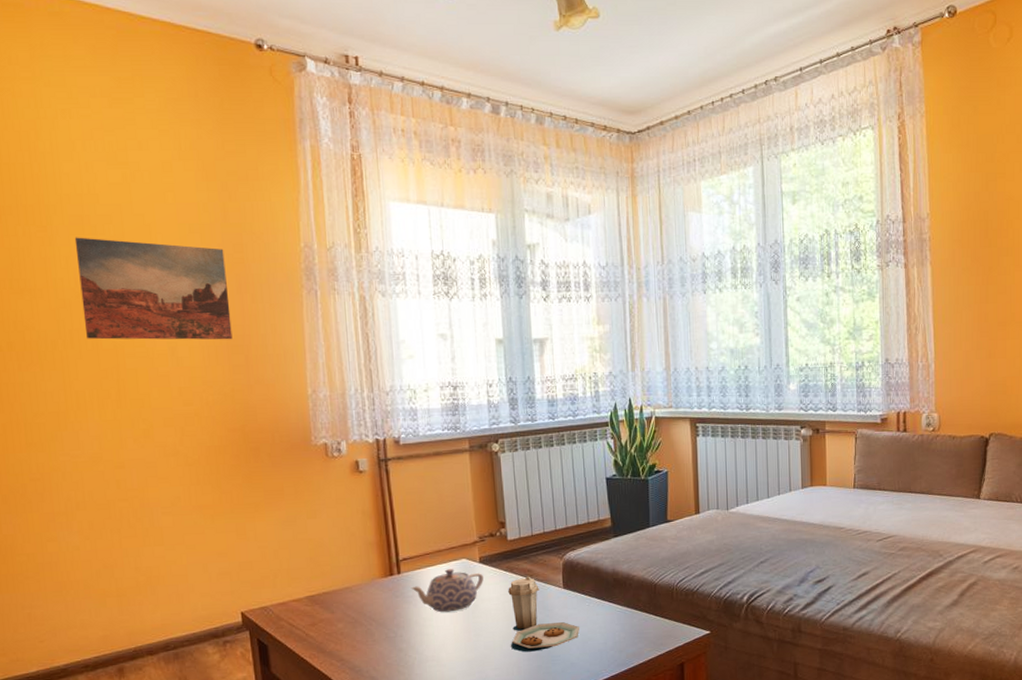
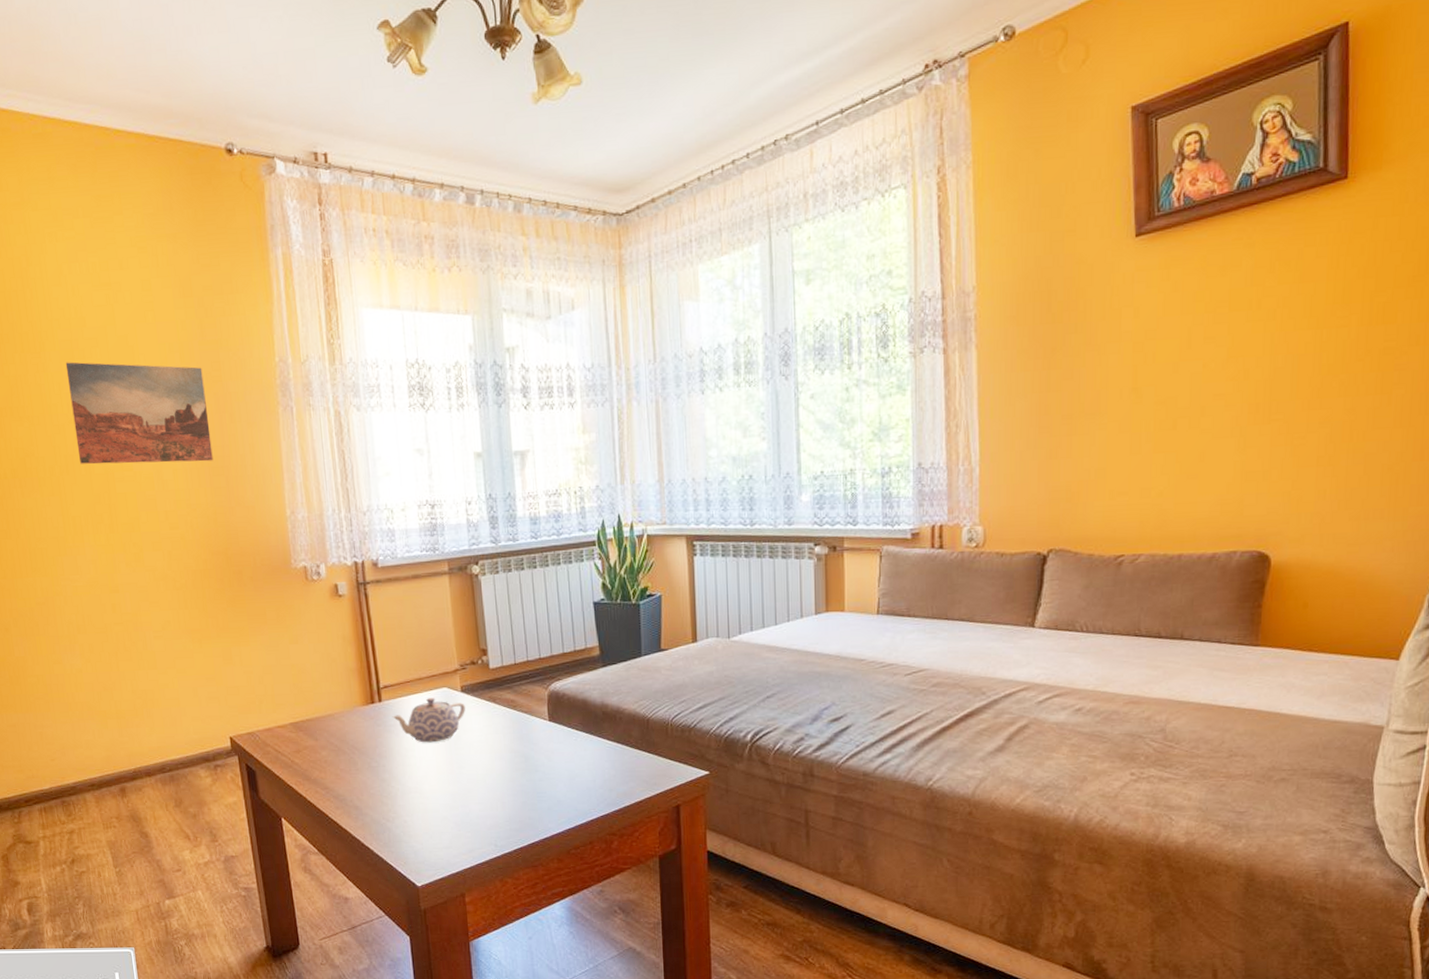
plate: present [508,576,580,652] -> none [491,707,567,787]

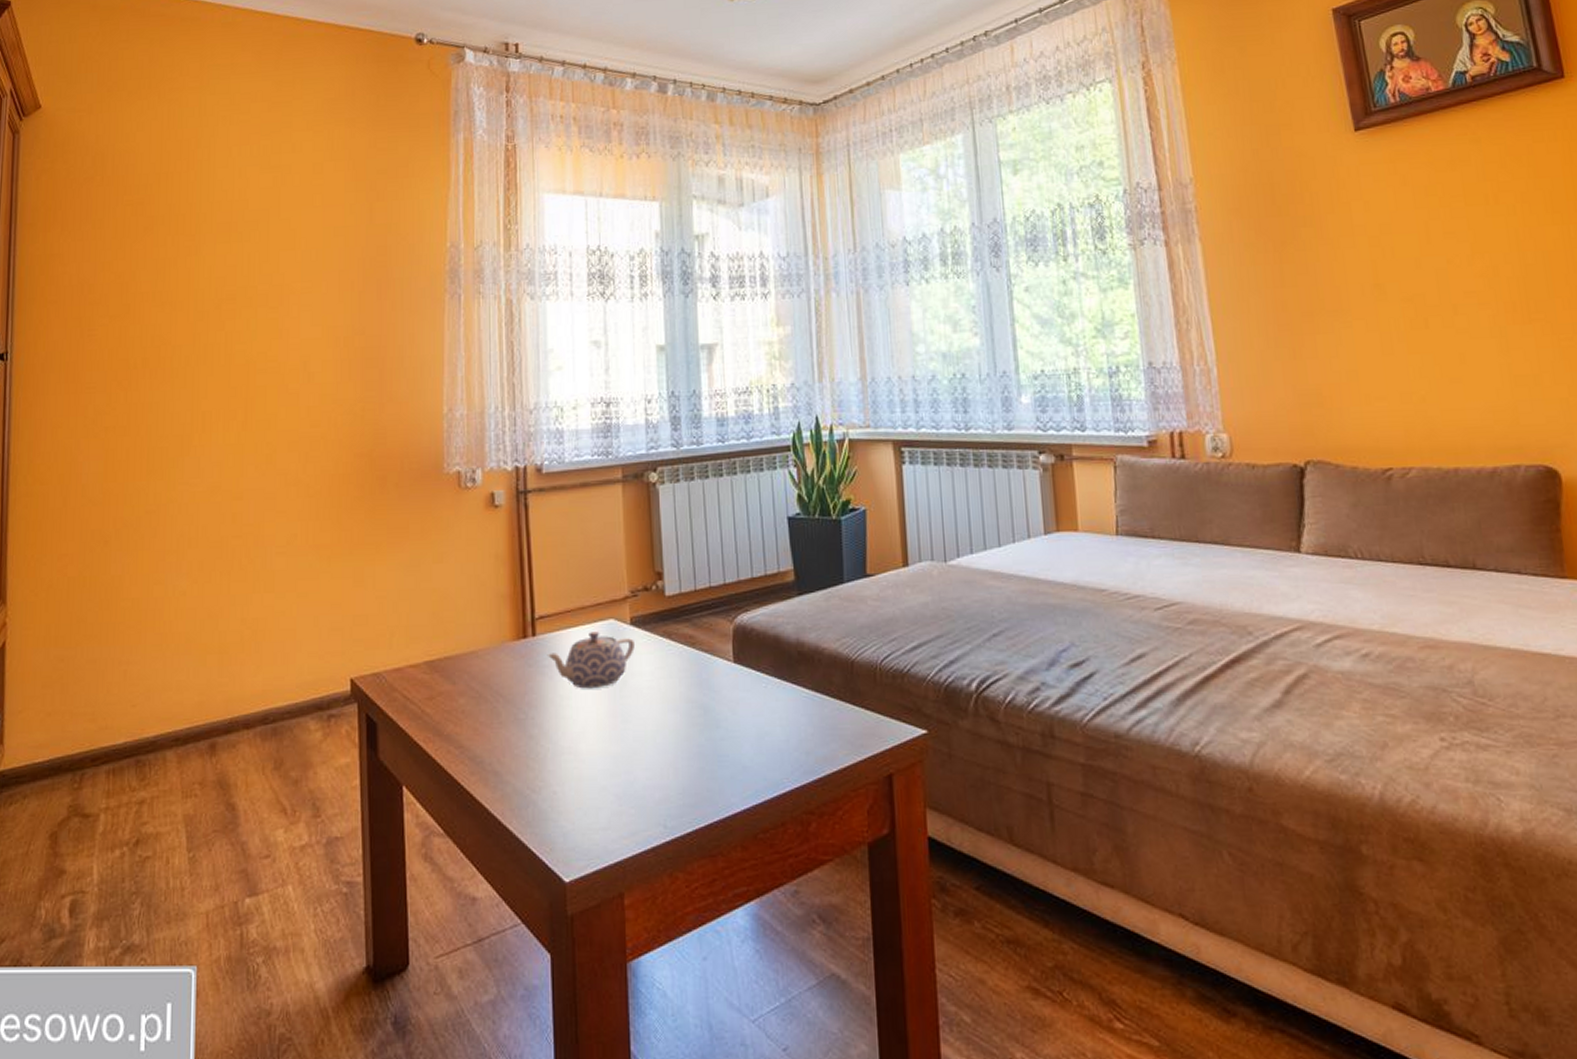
wall art: present [65,362,213,464] -> none [219,245,368,354]

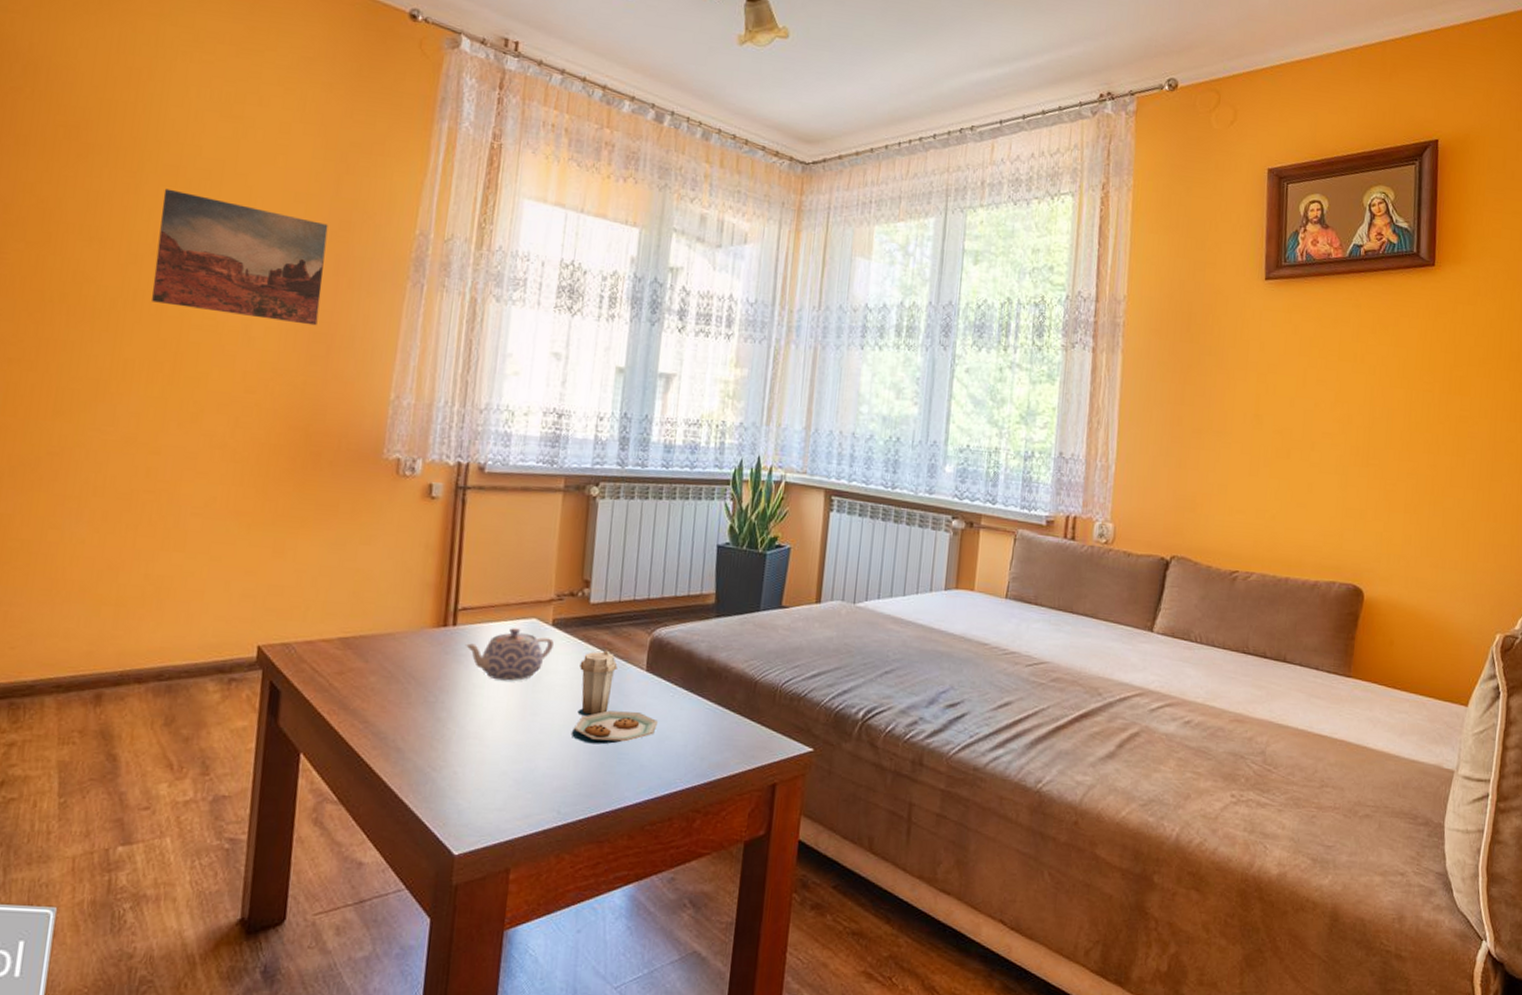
wall art: none [219,245,368,354] -> present [152,188,328,326]
plate: none [664,644,755,748] -> present [572,650,659,745]

